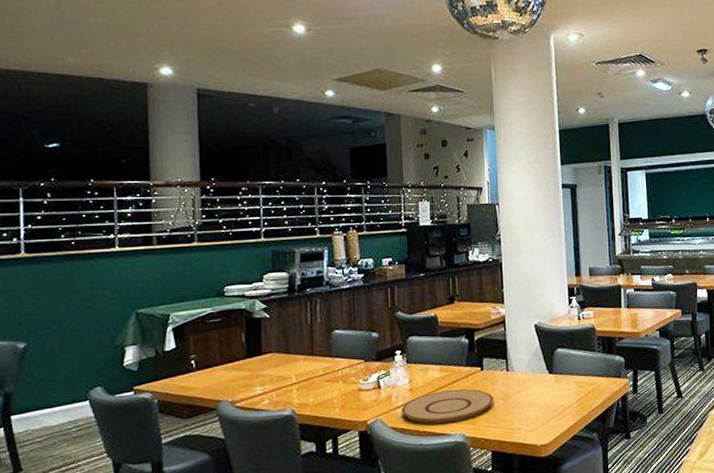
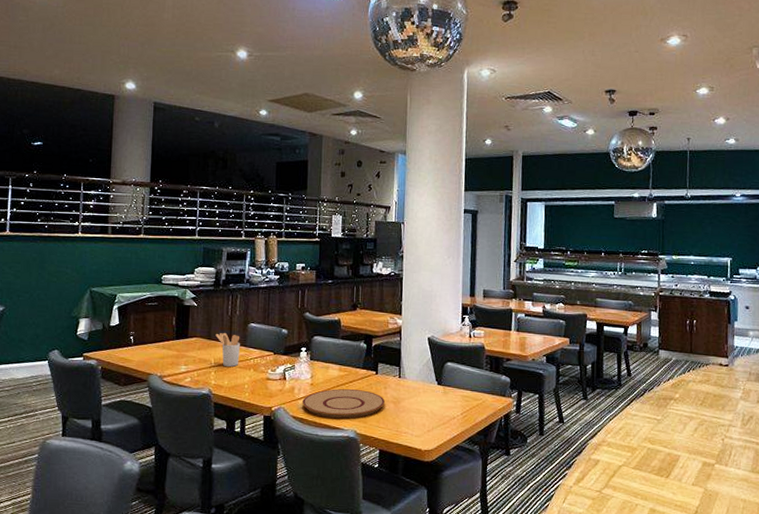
utensil holder: none [294,343,325,382] -> present [215,332,240,367]

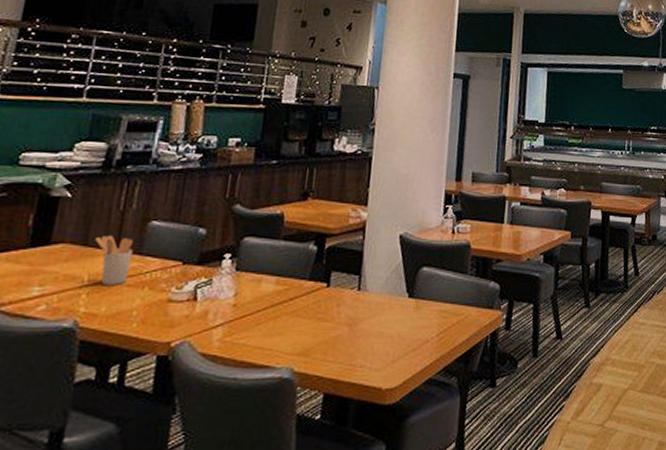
plate: present [302,389,386,419] -> none [218,310,338,352]

